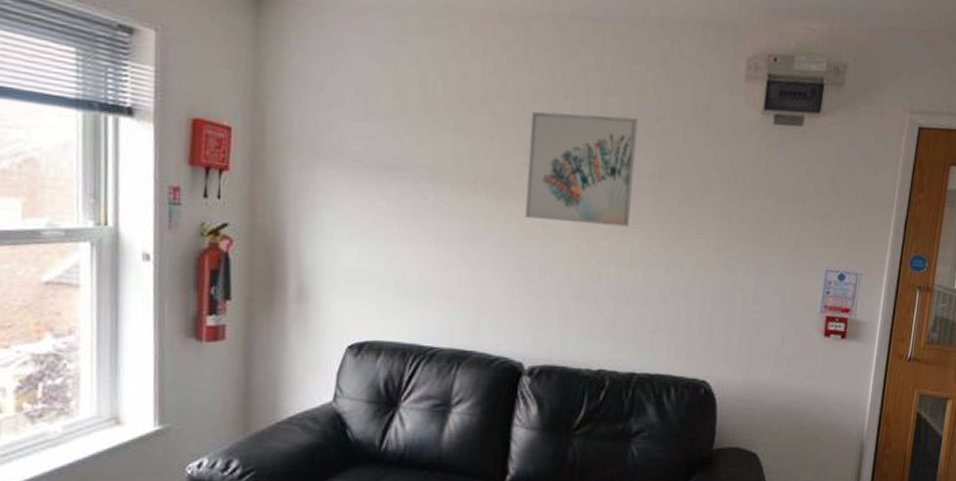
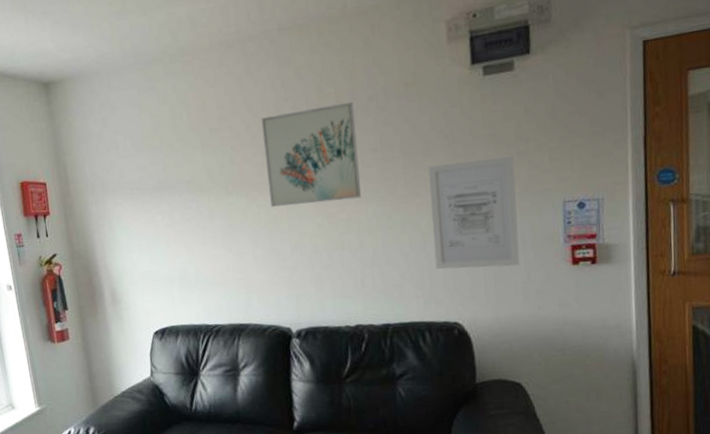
wall art: none [693,207,789,329] -> present [428,157,520,270]

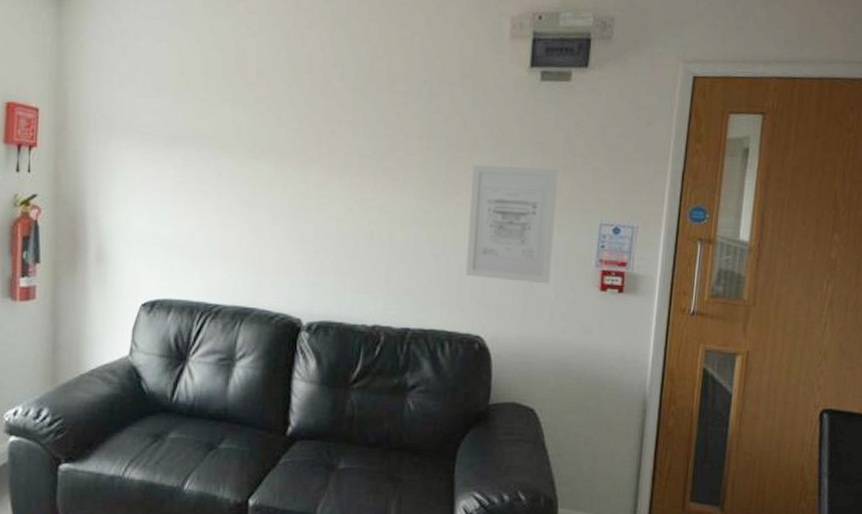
wall art: present [261,102,362,207] -> none [300,80,406,187]

